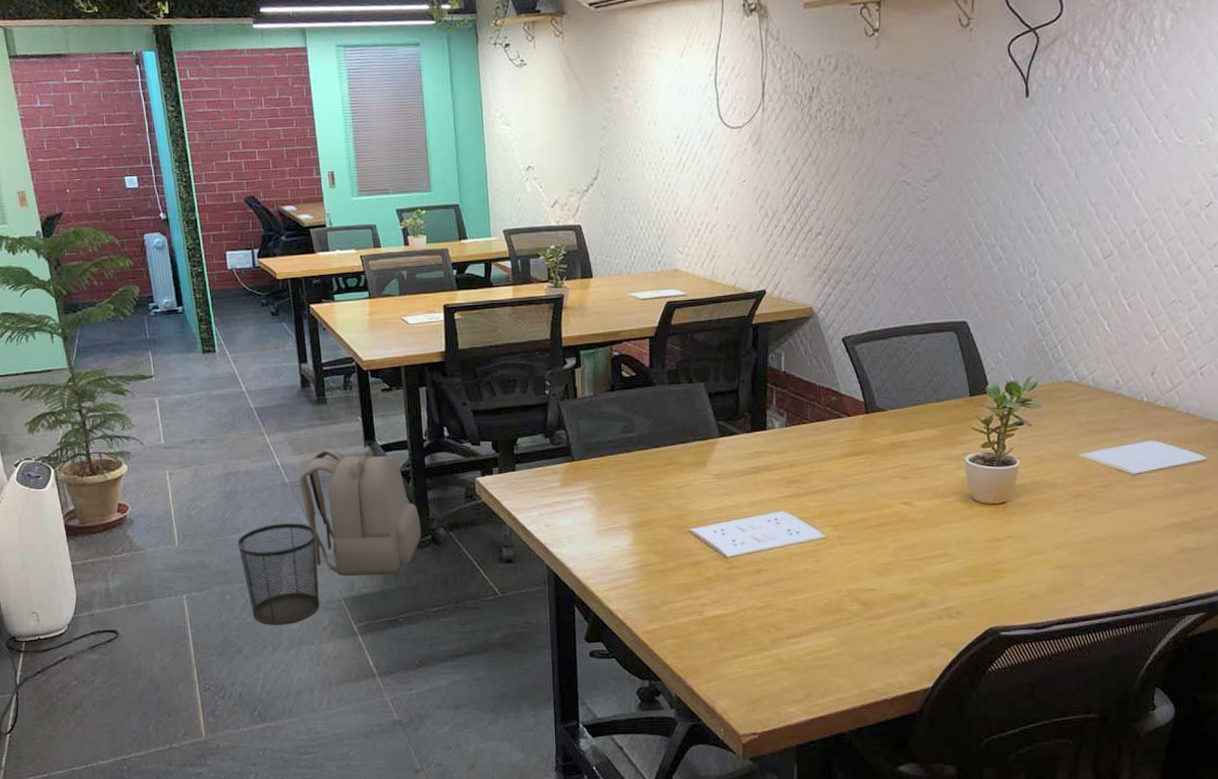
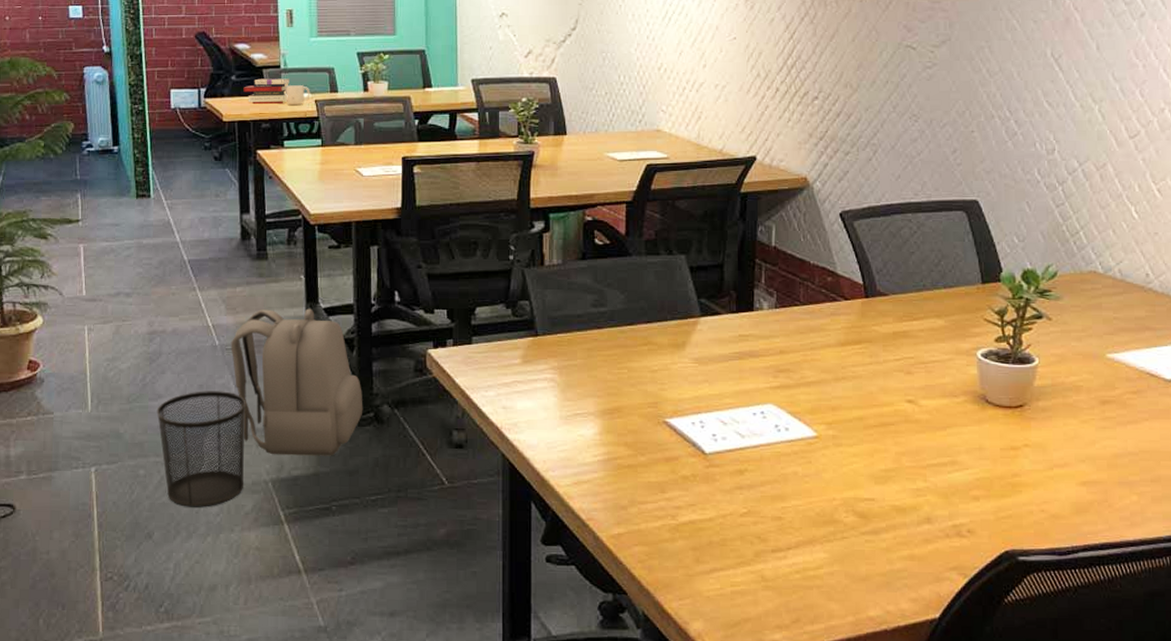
books: none [293,236,336,261] -> present [243,78,289,103]
mug: none [331,242,356,261] -> present [285,85,311,105]

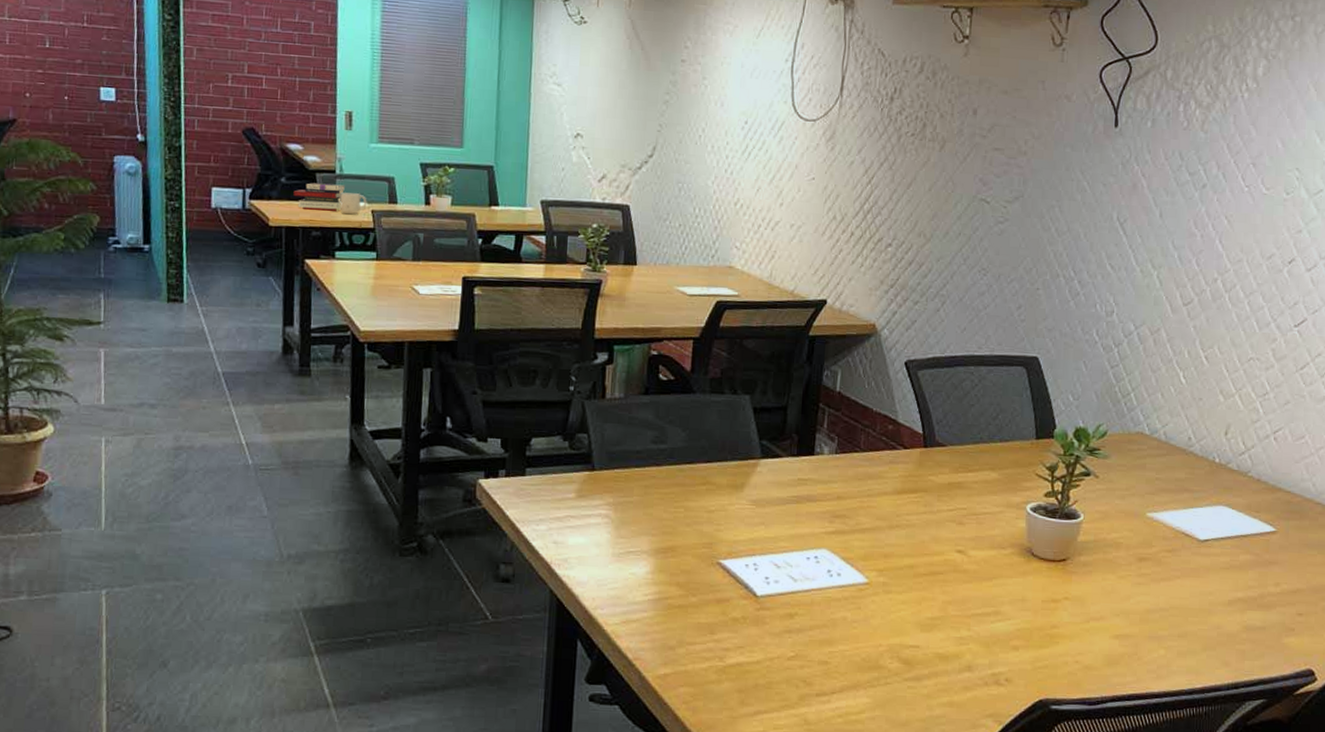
waste bin: present [156,390,246,507] -> none [178,512,279,636]
backpack: present [230,308,363,456] -> none [265,429,406,586]

